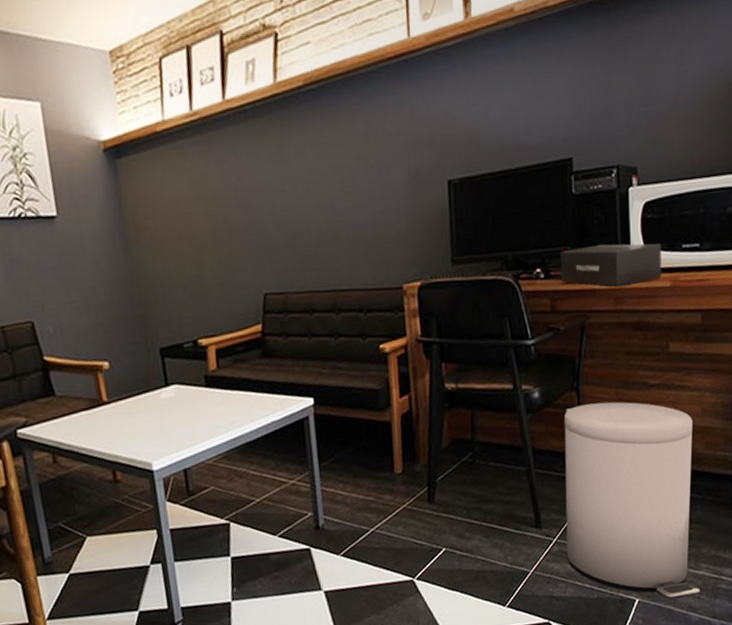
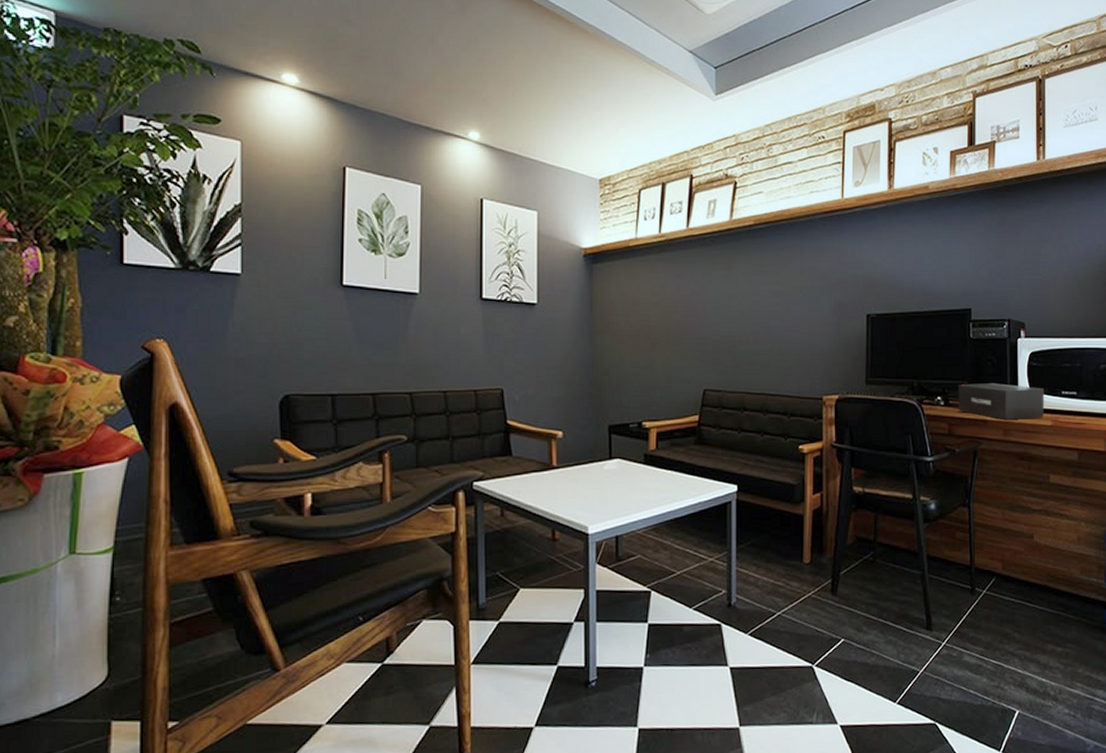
pedal bin: present [564,402,701,600] -> none [953,520,1076,715]

